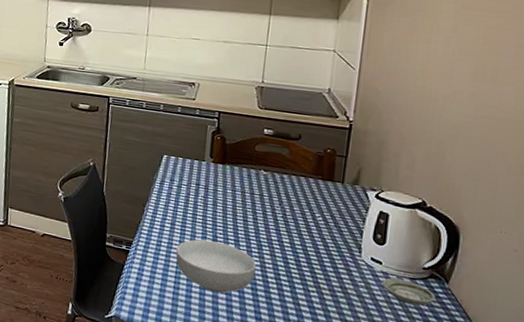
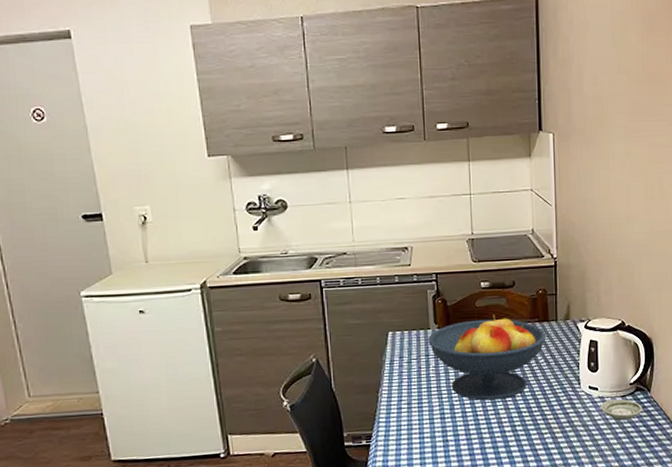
cereal bowl: present [176,239,256,293] -> none [417,409,494,462]
fruit bowl: none [201,161,329,246] -> present [428,315,546,401]

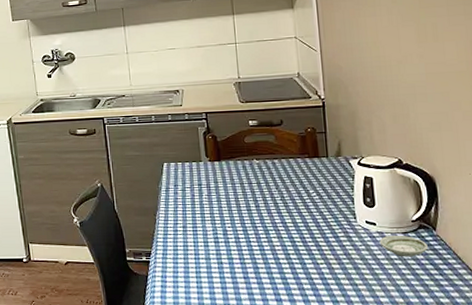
fruit bowl: present [428,315,546,401] -> none [200,150,318,229]

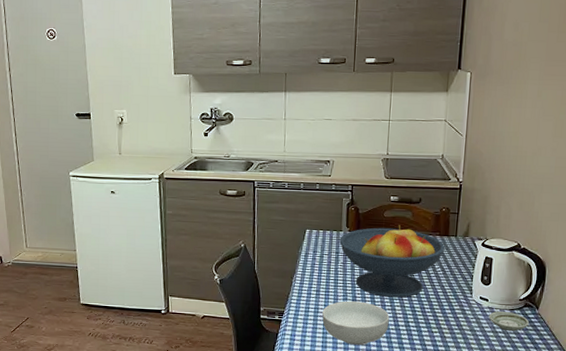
cereal bowl: none [193,235,268,284] -> present [322,301,390,345]
fruit bowl: none [200,150,318,229] -> present [339,225,445,298]

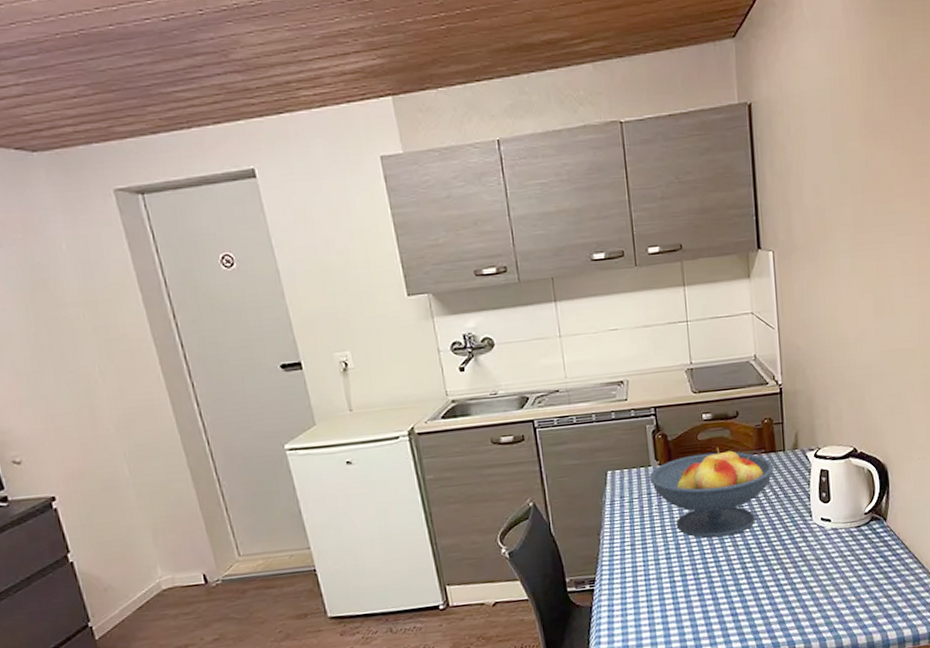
cereal bowl: present [322,301,390,345] -> none [642,548,723,604]
saucer: present [488,311,529,331] -> none [834,529,879,553]

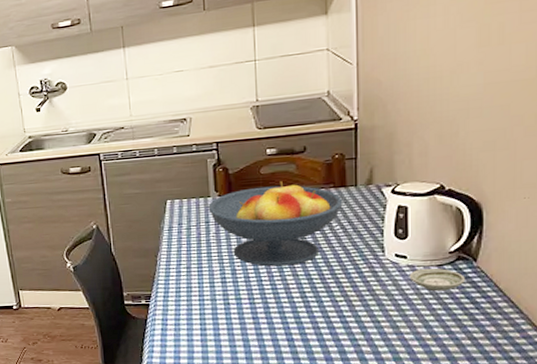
saucer: none [834,529,879,553] -> present [409,268,465,292]

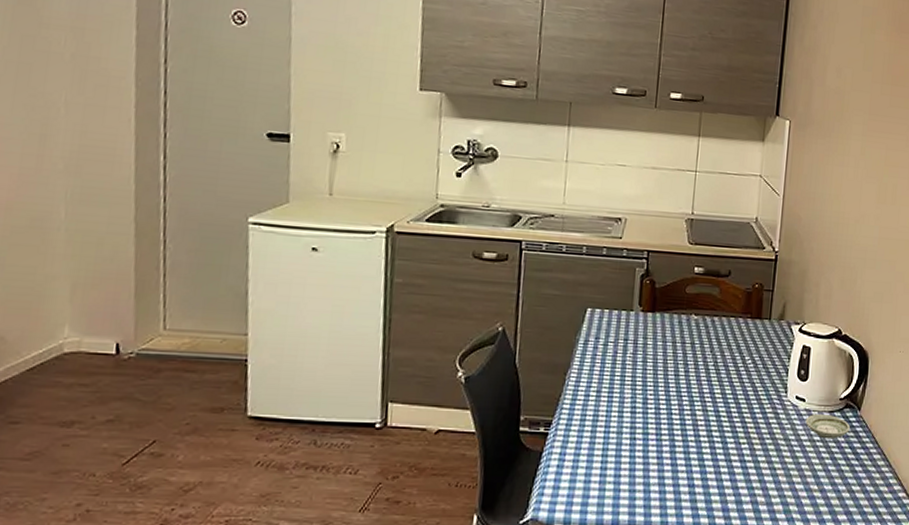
fruit bowl: present [208,181,343,267] -> none [629,304,757,399]

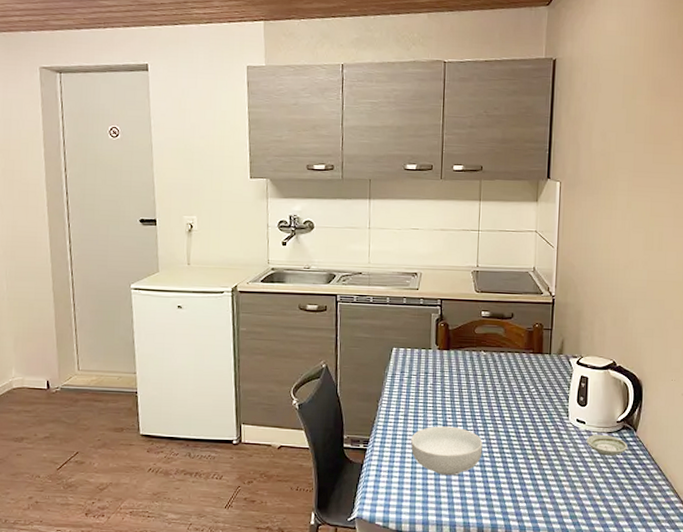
cereal bowl: none [602,404,689,465] -> present [411,426,483,476]

